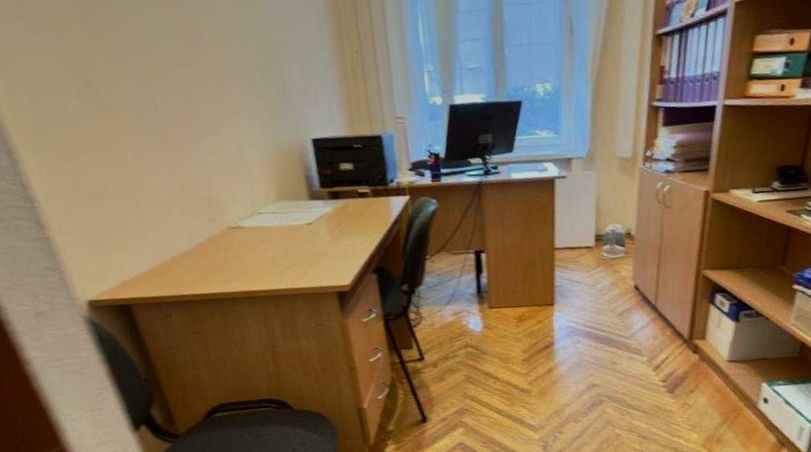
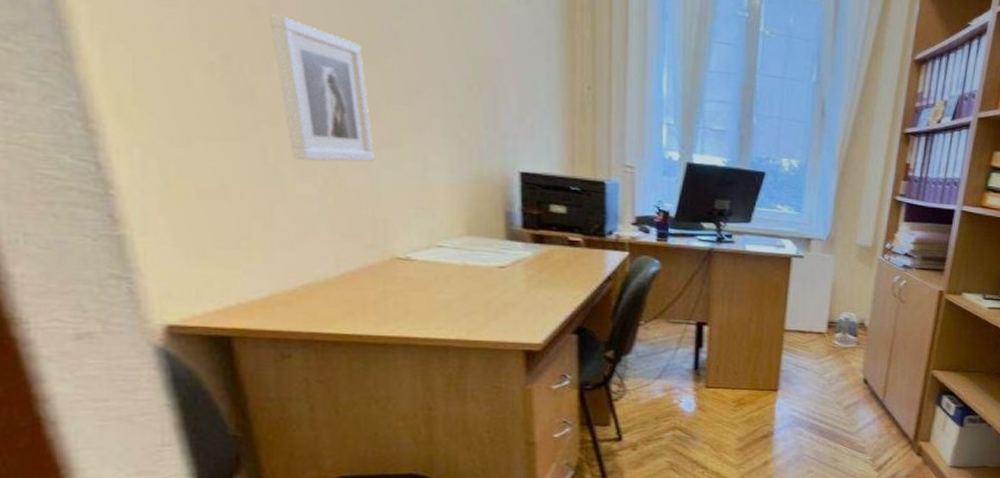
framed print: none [109,40,202,158] -> present [269,14,374,162]

